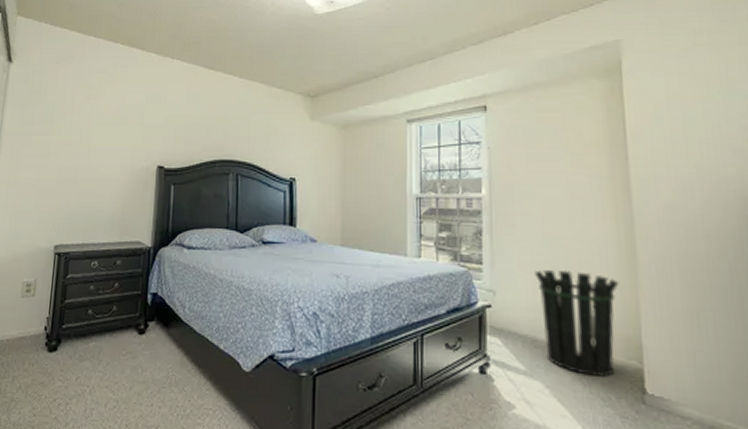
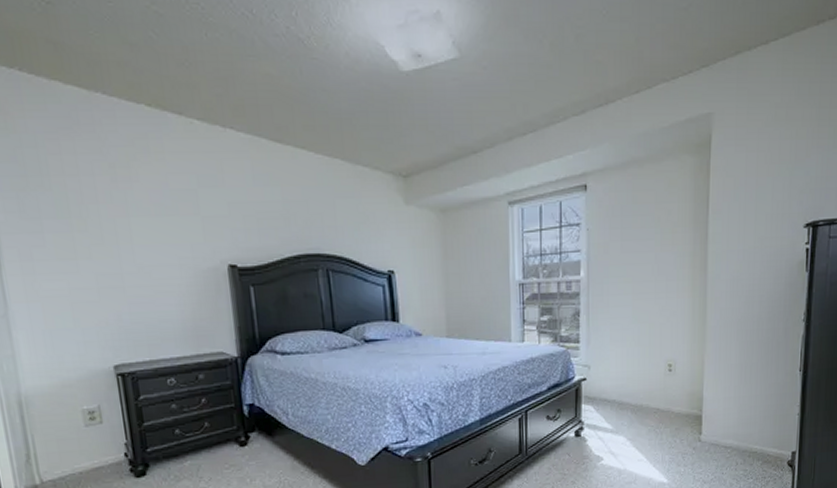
waste bin: present [535,269,620,378] -> none [624,341,691,427]

